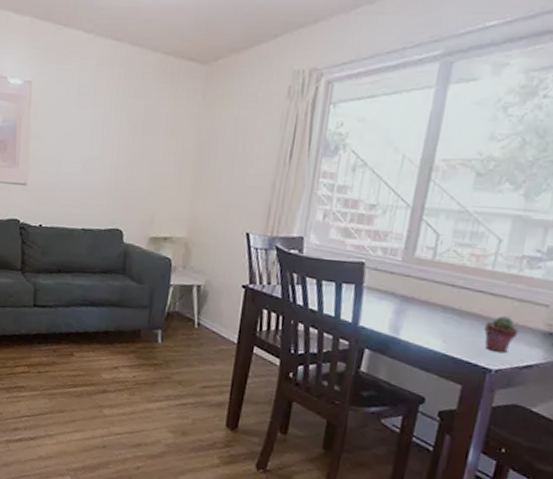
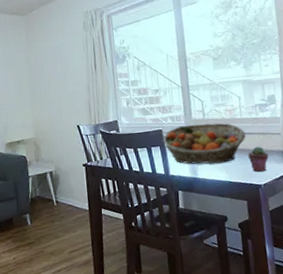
fruit basket: none [360,263,492,328] -> present [162,123,246,164]

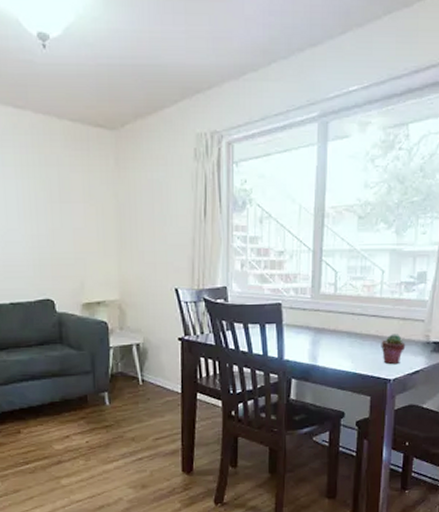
fruit basket: present [162,123,246,164] -> none [280,300,383,351]

